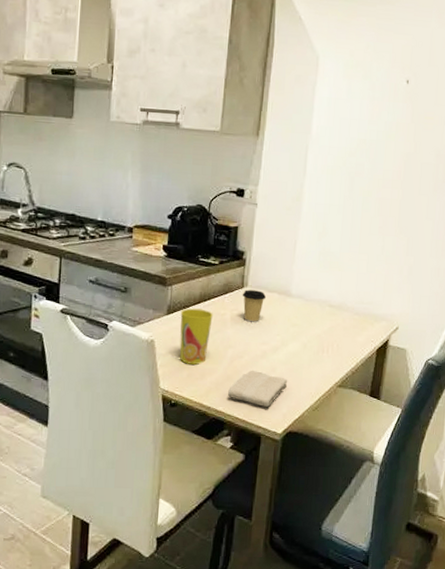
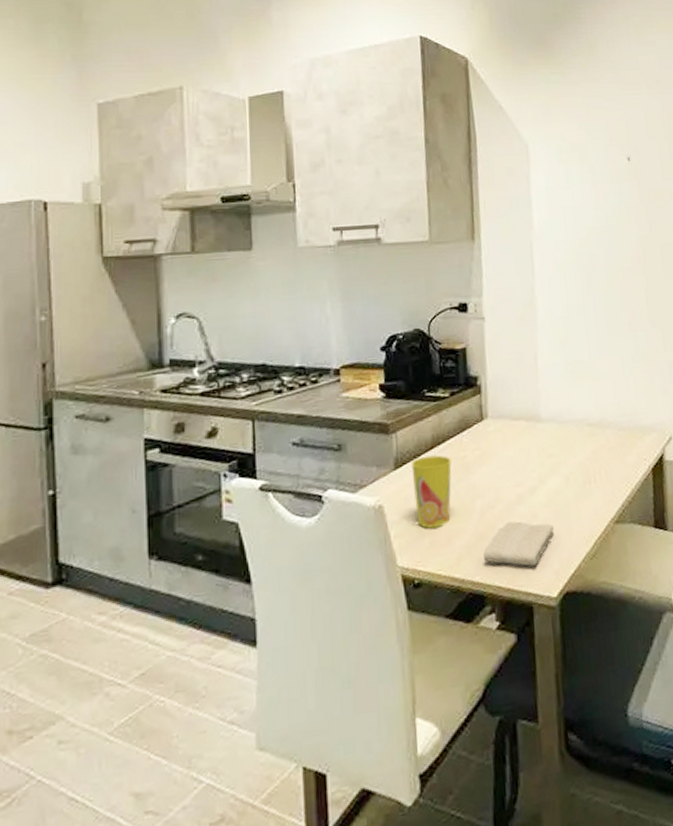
coffee cup: present [242,290,267,322] -> none [482,420,513,462]

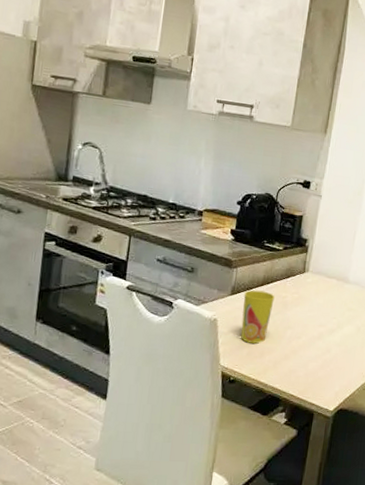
washcloth: present [483,521,555,566] -> none [285,350,342,385]

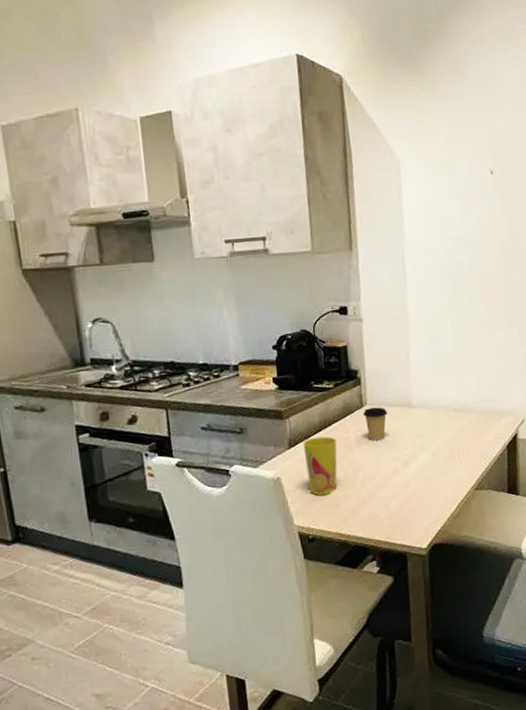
coffee cup: none [303,275,326,306] -> present [363,407,388,441]

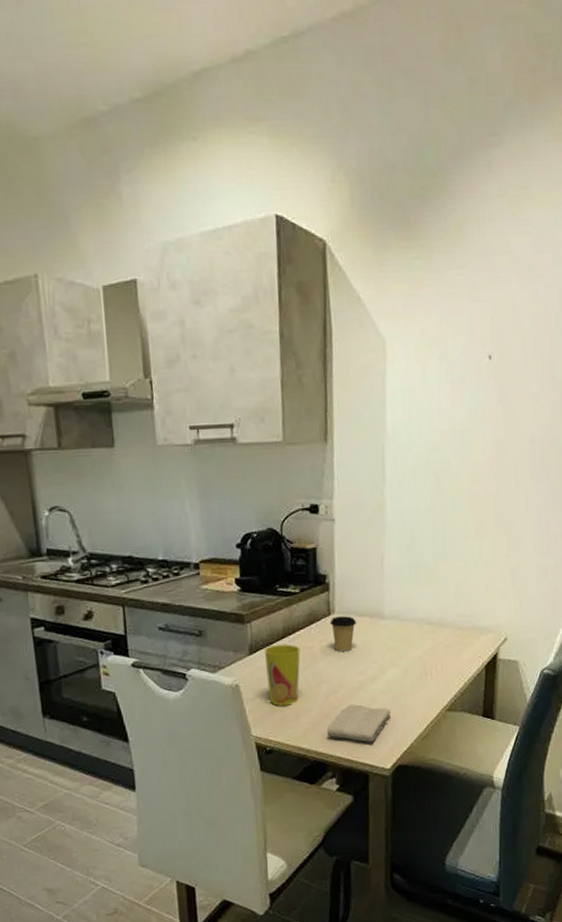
washcloth: none [365,489,424,525] -> present [327,703,391,742]

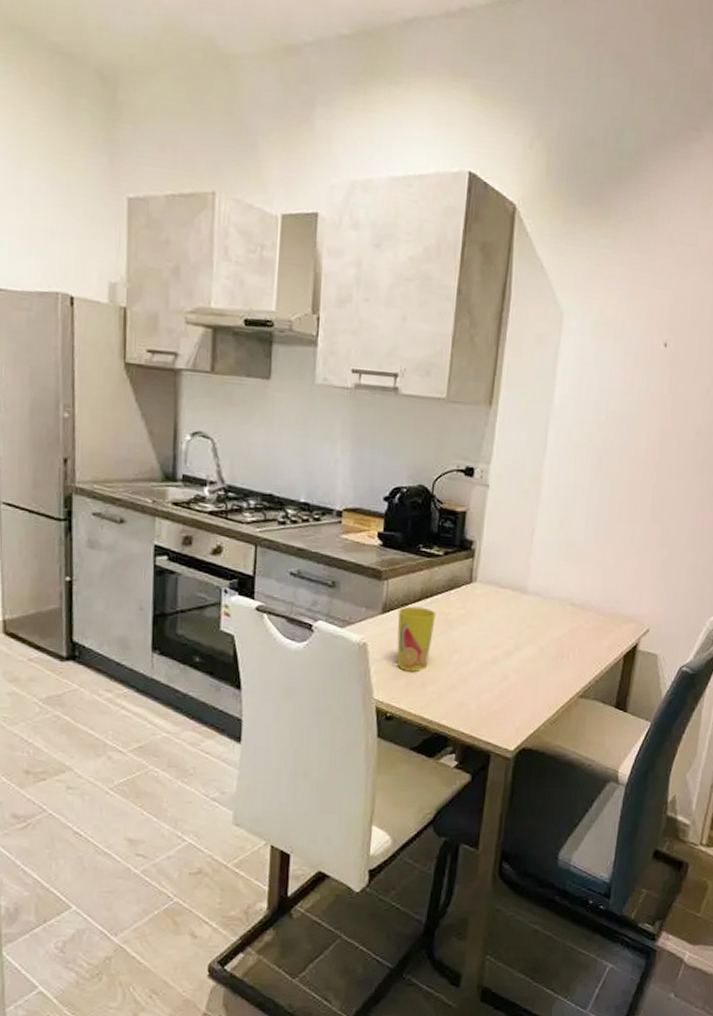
washcloth: present [327,703,391,742] -> none [453,678,522,720]
coffee cup: present [329,616,357,652] -> none [470,585,499,623]

